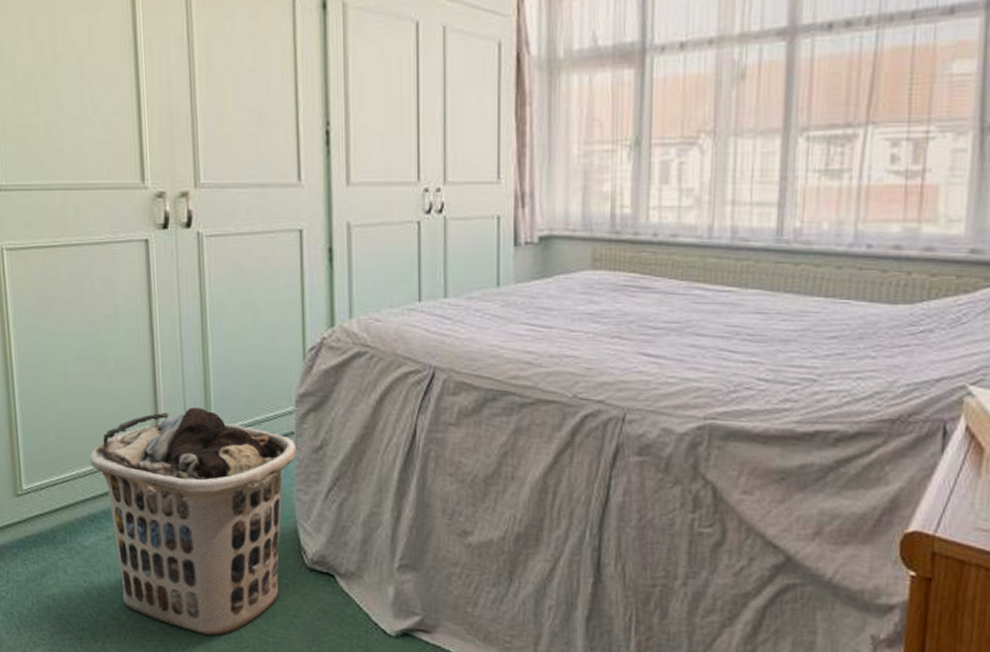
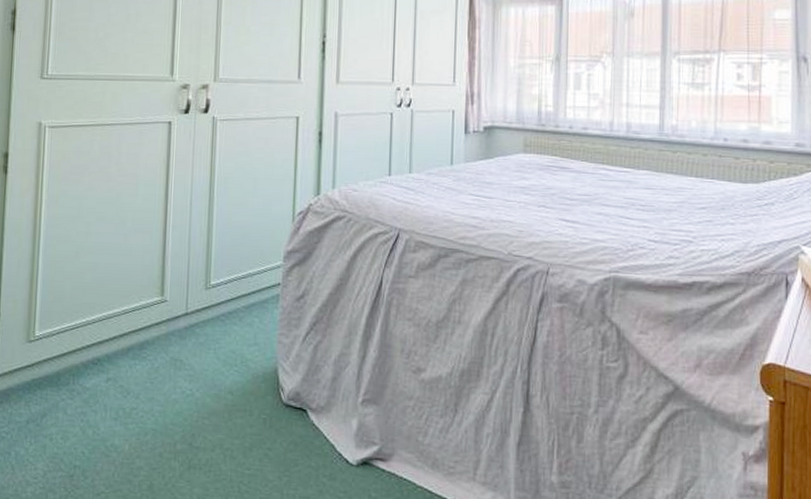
clothes hamper: present [89,407,297,636] -> none [99,262,282,470]

